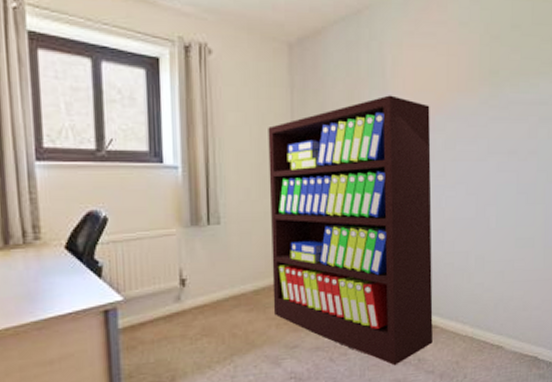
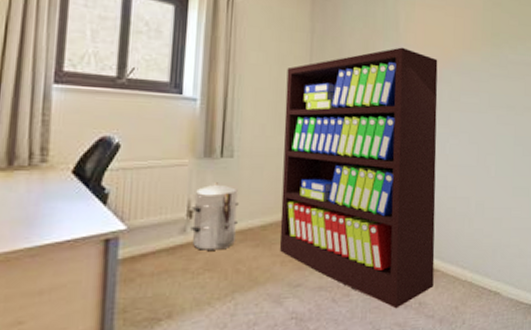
waste bin: none [184,250,230,317] -> present [191,182,239,250]

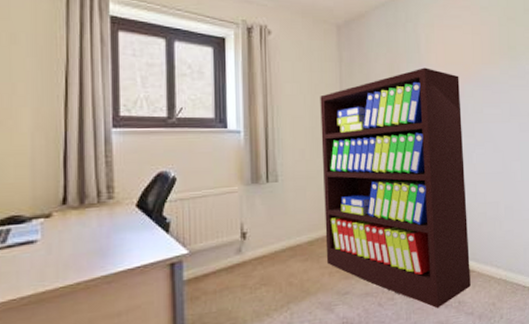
waste bin: present [191,182,239,250] -> none [245,205,287,268]

